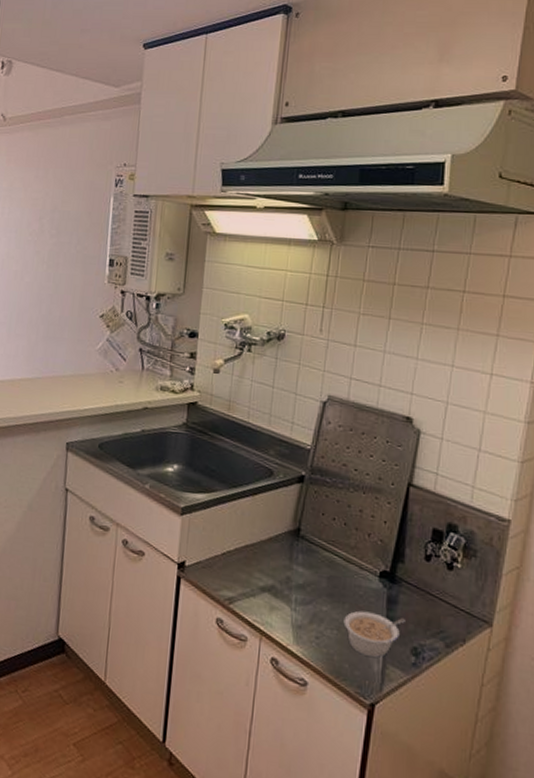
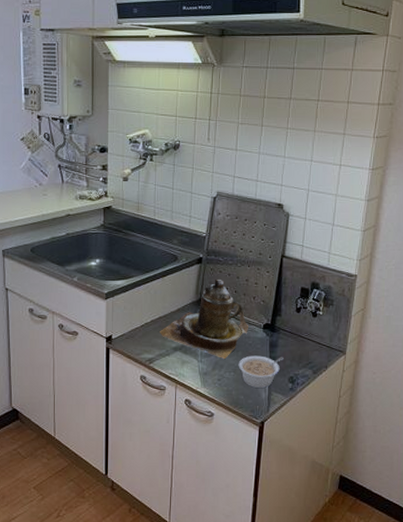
teapot: none [244,505,361,612] -> present [160,279,249,360]

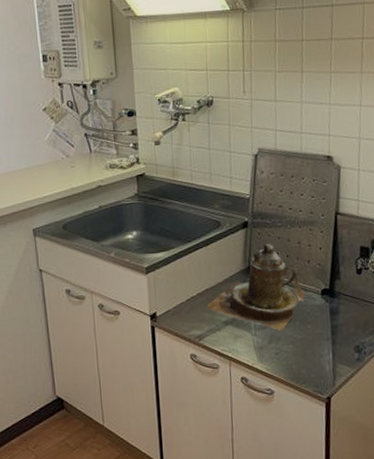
legume: present [238,355,284,388] -> none [296,324,347,360]

